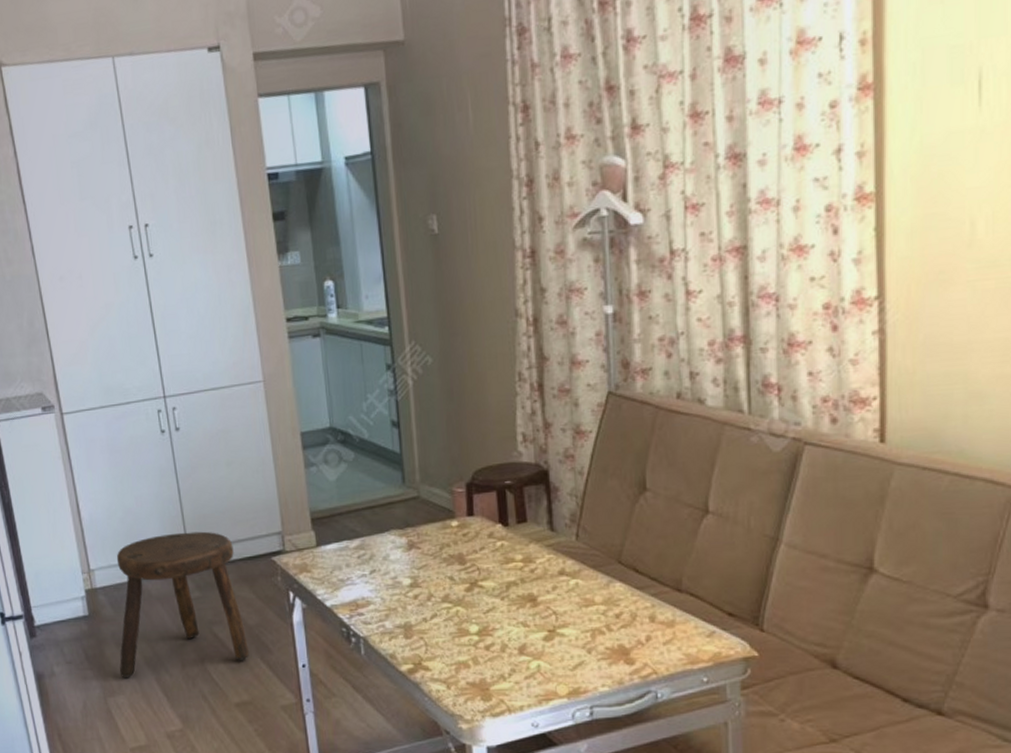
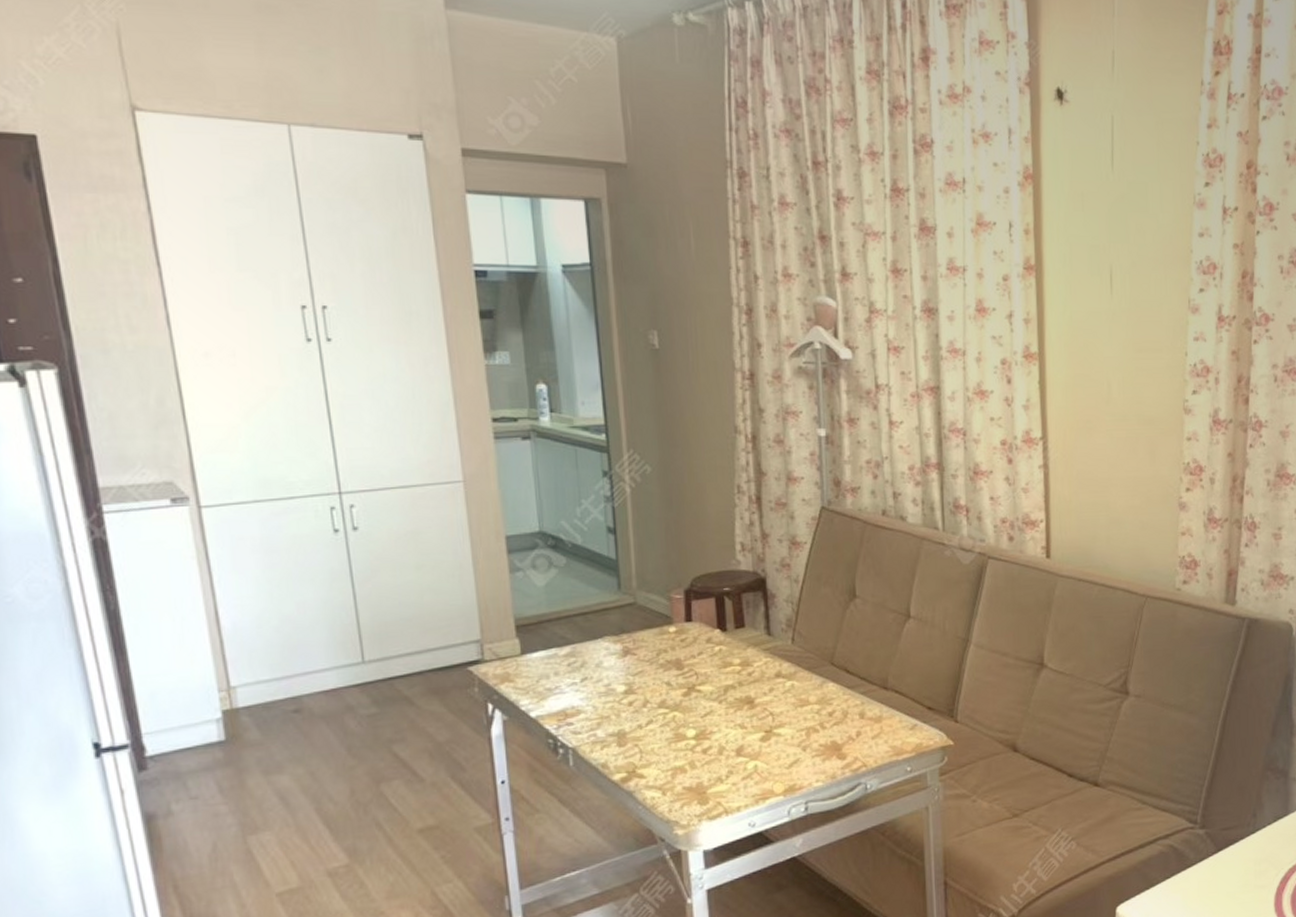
stool: present [116,531,249,677] -> none [265,640,437,811]

